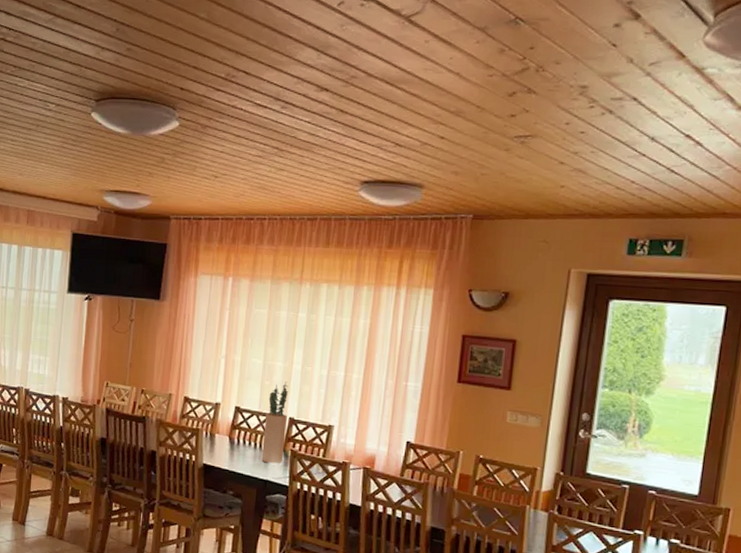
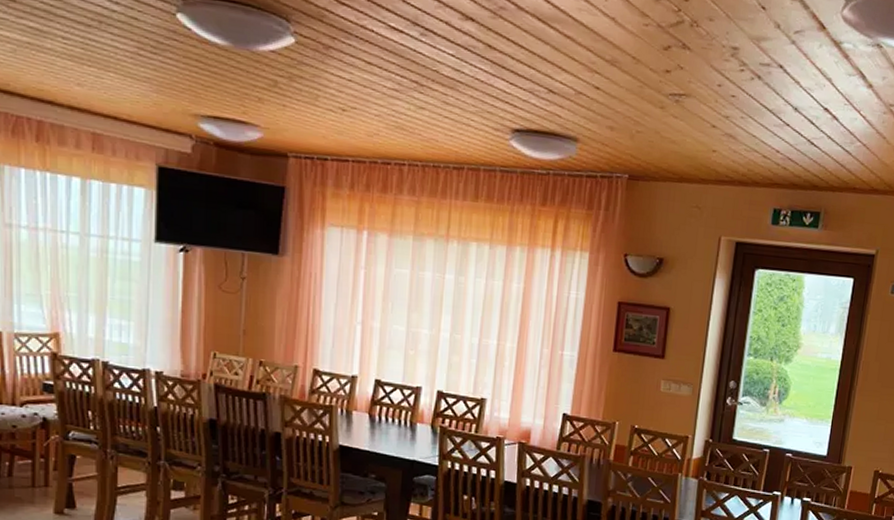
vase: present [261,381,288,464] -> none [407,351,436,443]

